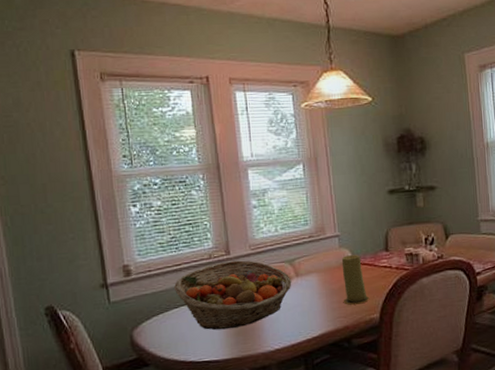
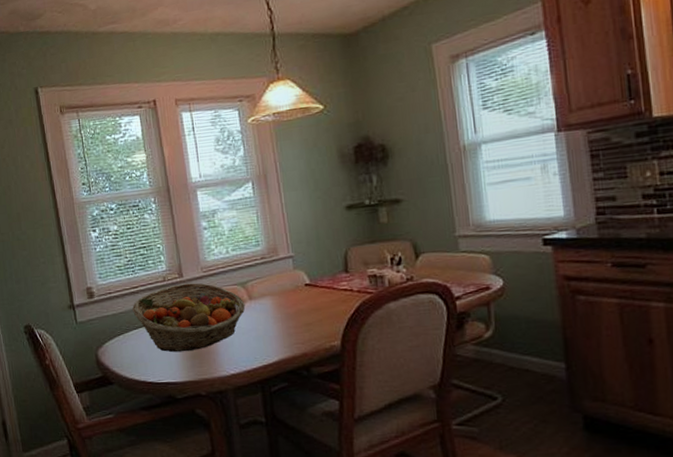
candle: present [341,255,370,305] -> none [296,277,330,331]

